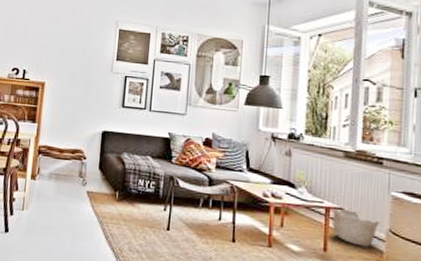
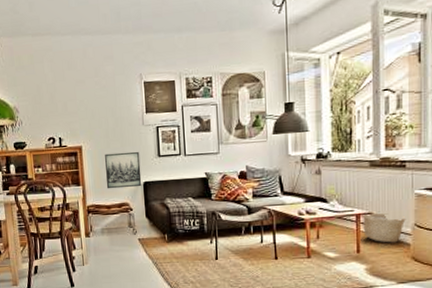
wall art: none [63,94,104,135] -> present [105,152,142,189]

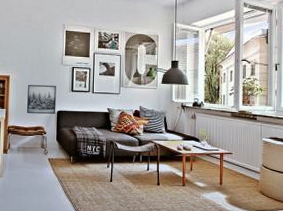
basket: present [362,212,406,243] -> none [224,153,256,179]

